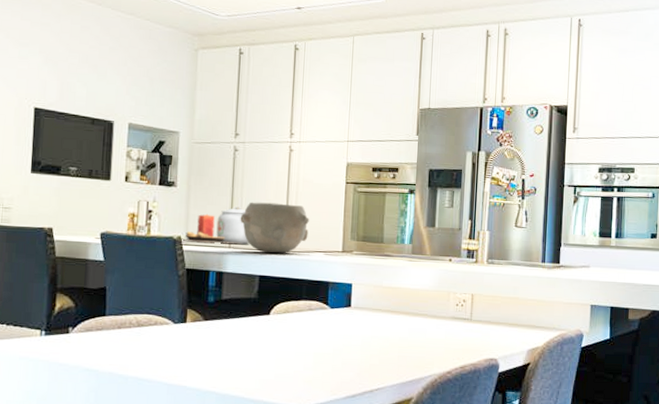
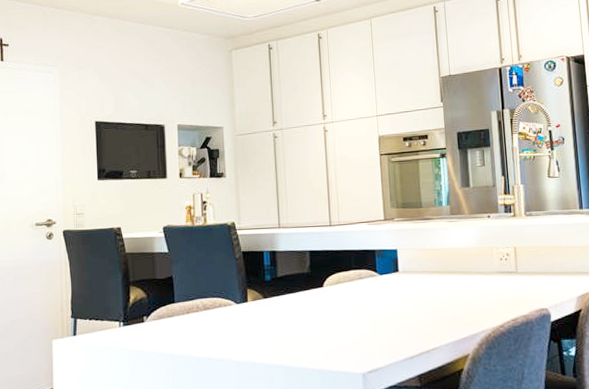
candle: present [181,213,241,245] -> none [234,198,289,227]
kettle: present [216,205,250,244] -> none [265,188,297,224]
bowl: present [240,202,309,254] -> none [286,181,351,229]

